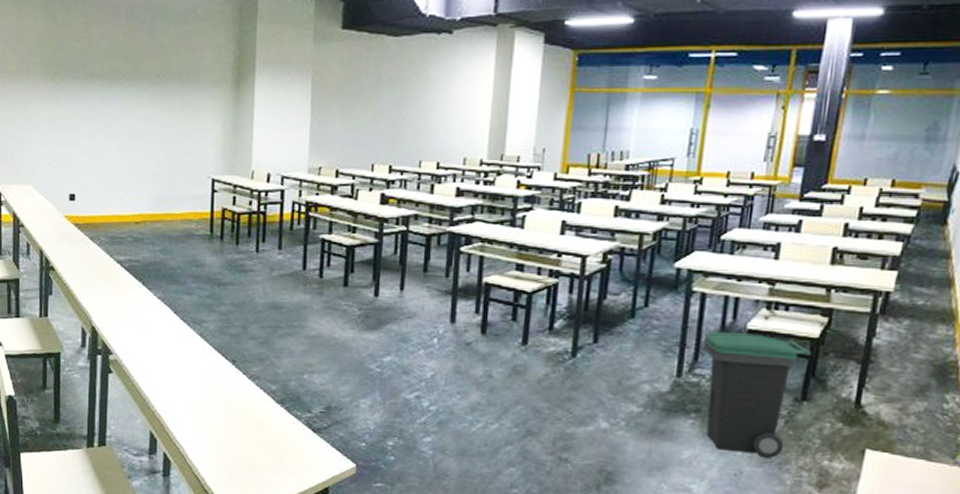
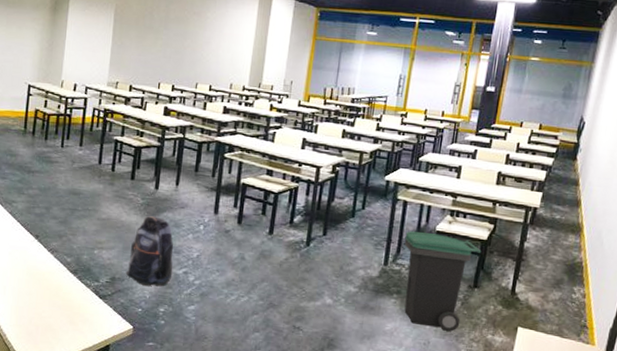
backpack: none [343,329,402,415] -> present [125,215,174,286]

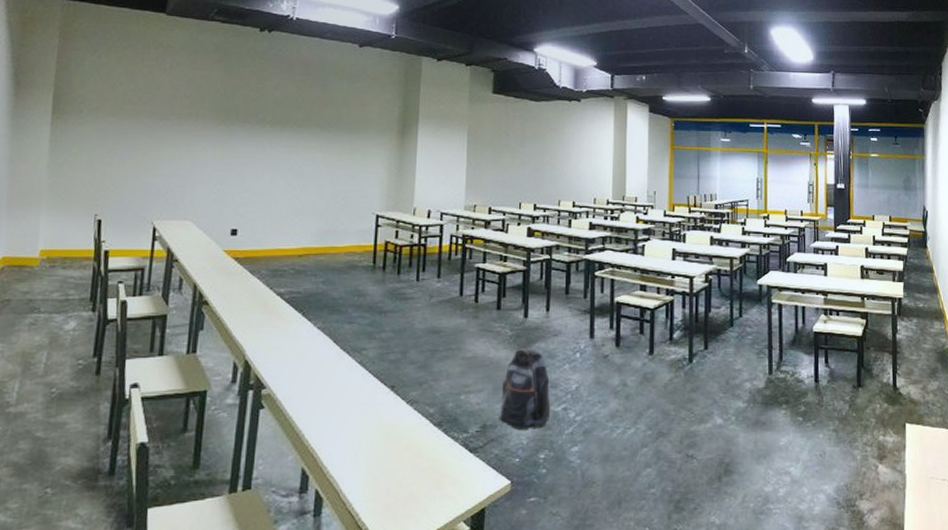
trash bin: present [404,231,482,331] -> none [785,335,859,438]

